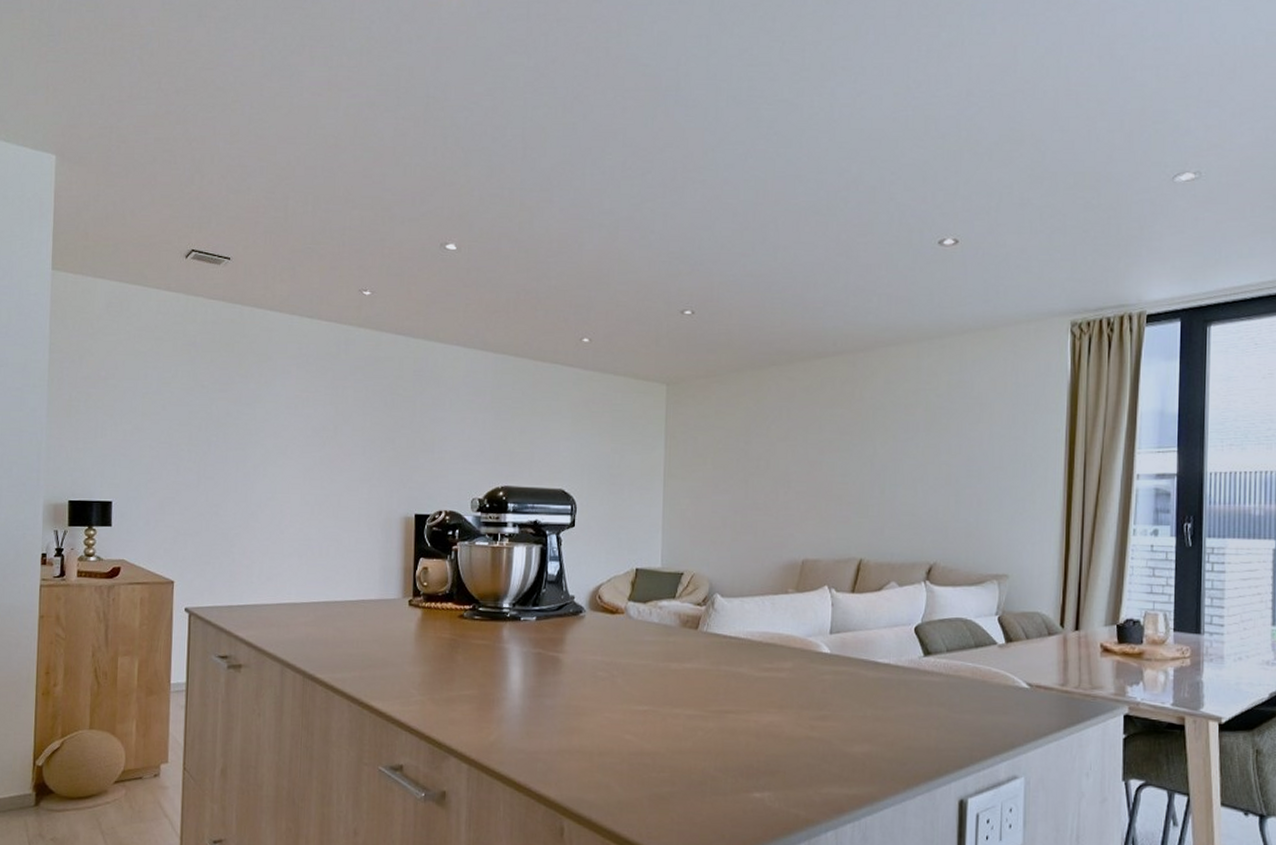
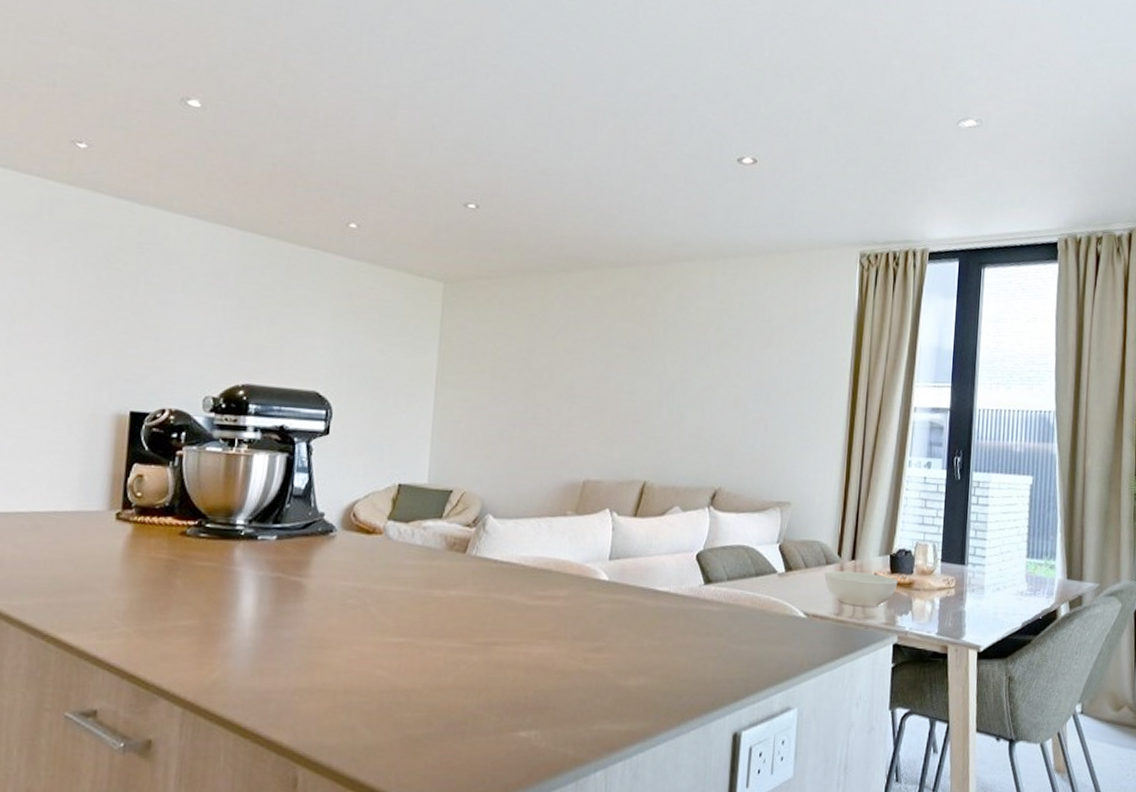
bowl: none [1047,641,1127,678] -> present [824,570,898,607]

